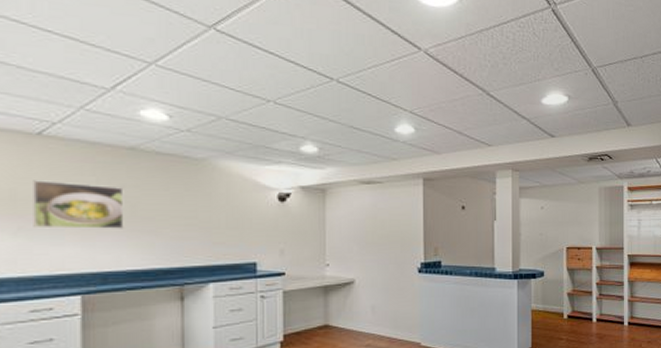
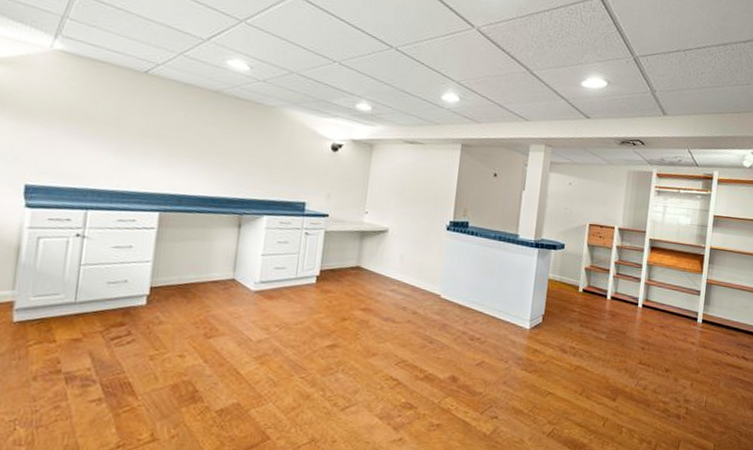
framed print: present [33,180,124,229] -> none [130,110,205,160]

